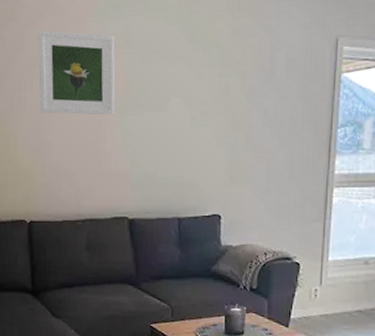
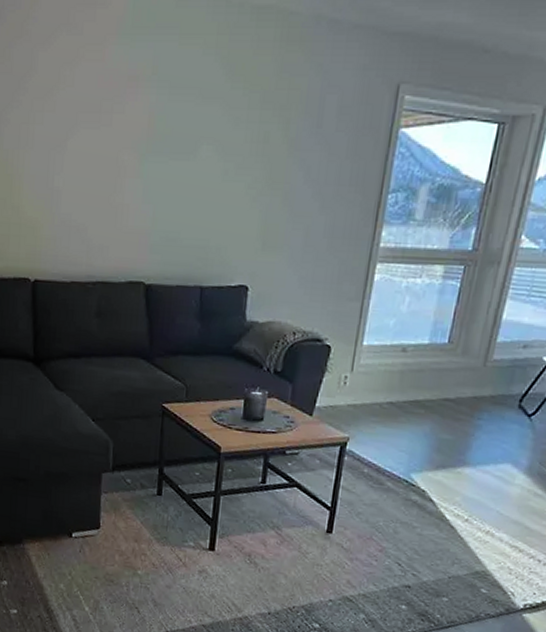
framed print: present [38,30,115,115] -> none [50,52,140,161]

